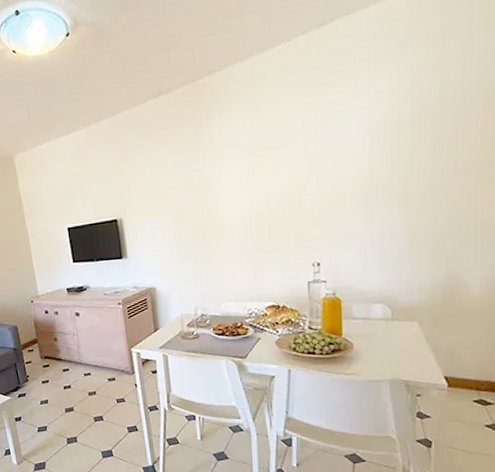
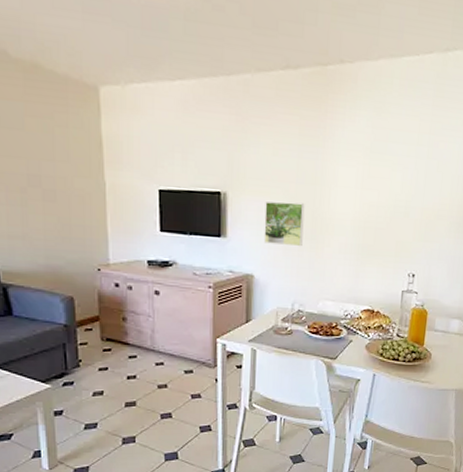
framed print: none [157,214,197,257] -> present [263,201,305,247]

